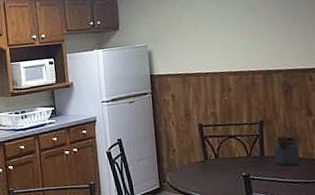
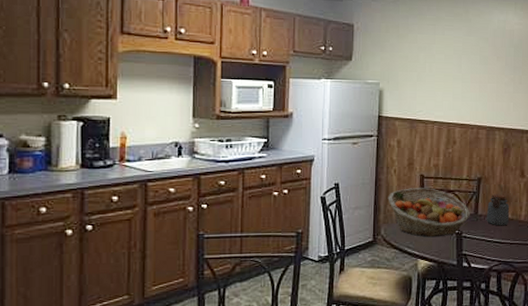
fruit basket: none [169,135,256,182] -> present [388,188,470,238]

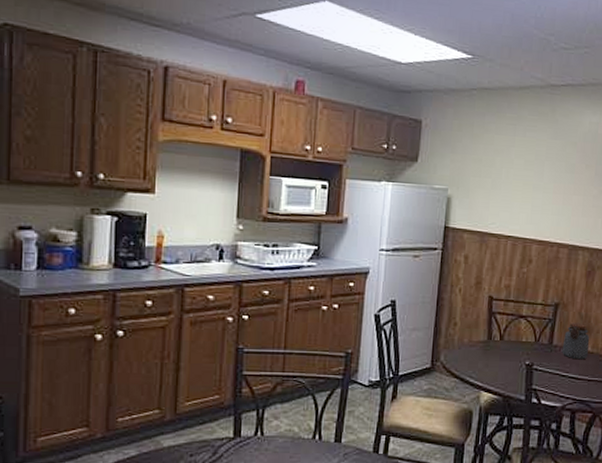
fruit basket: present [388,188,470,238] -> none [450,310,544,368]

